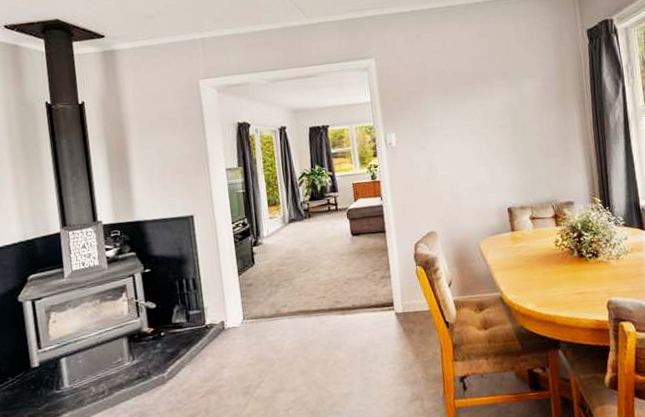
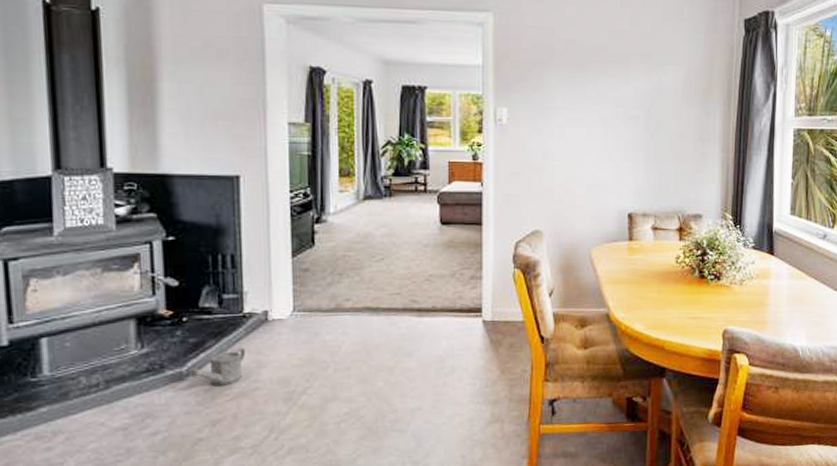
watering can: none [169,353,210,387] -> present [189,347,246,386]

